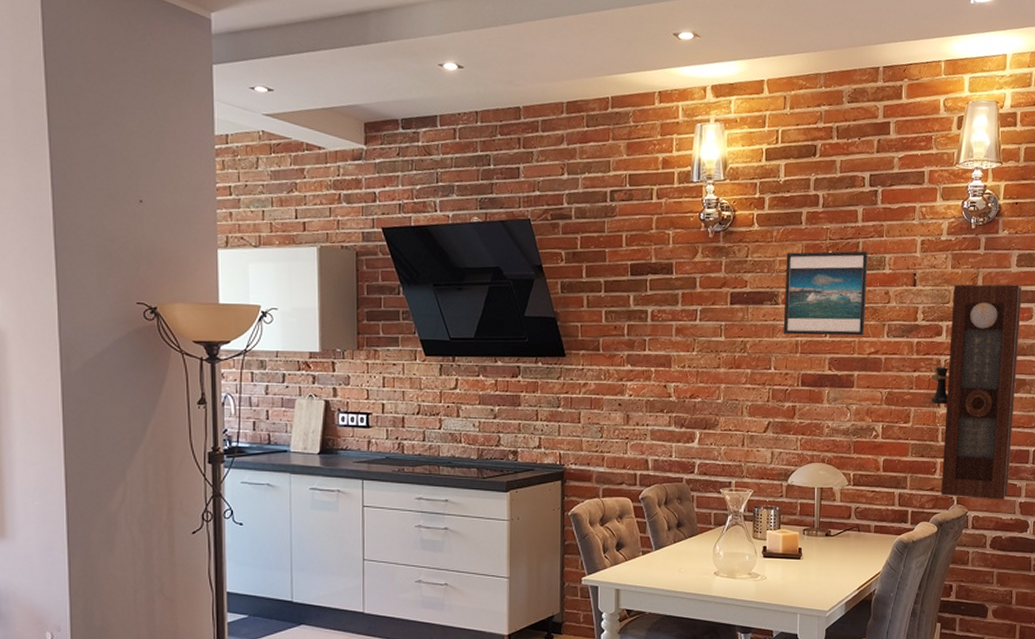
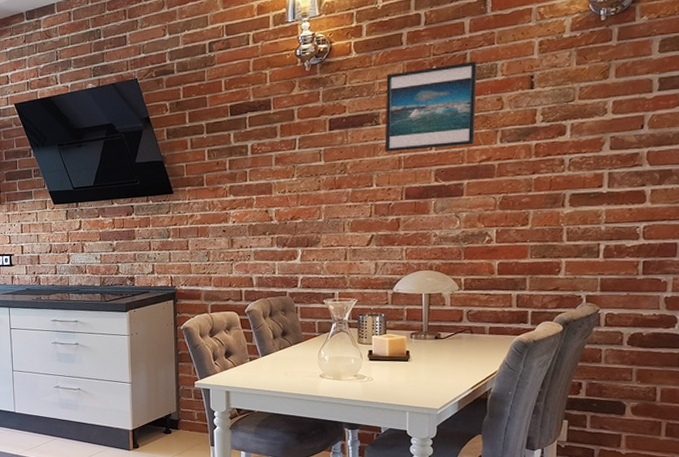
pendulum clock: present [931,284,1022,500] -> none [553,71,666,296]

